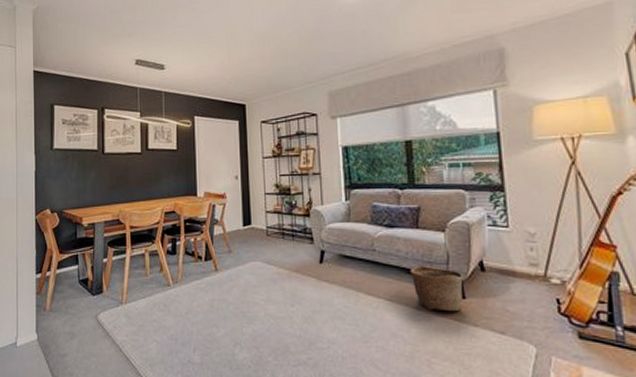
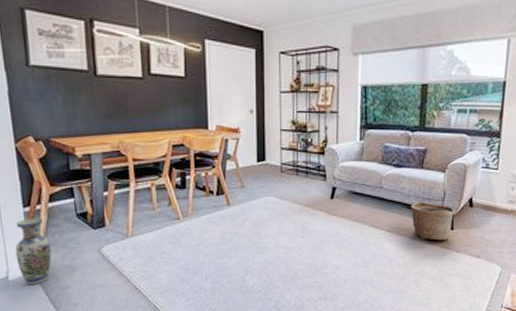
vase: none [25,284,55,351] -> present [15,218,52,284]

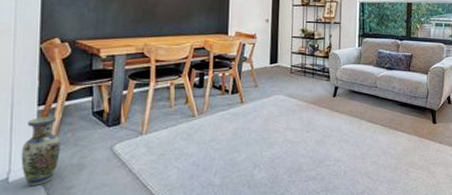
basket: present [411,201,454,241] -> none [401,98,436,133]

